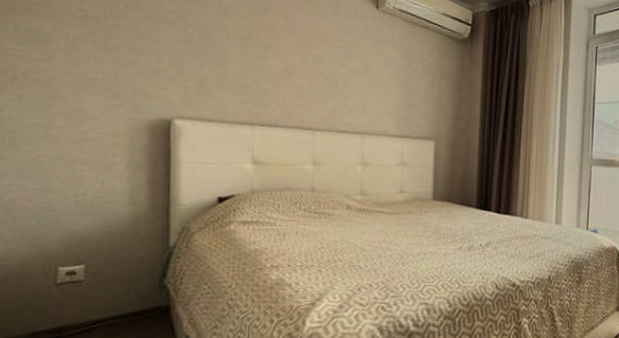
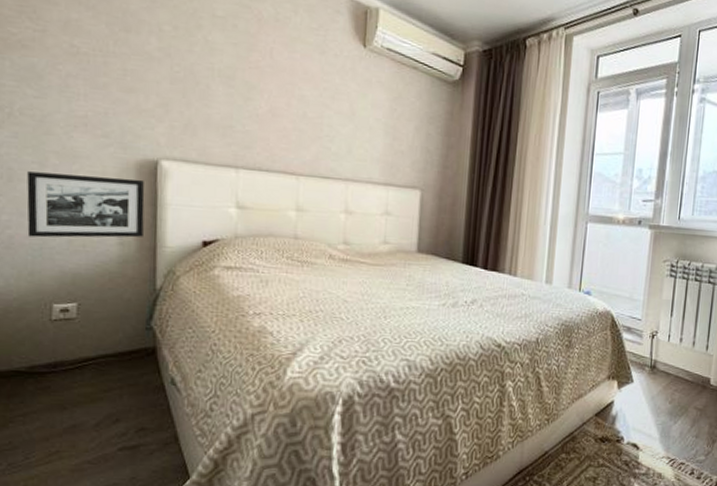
picture frame: none [30,134,158,200] -> present [27,171,145,238]

